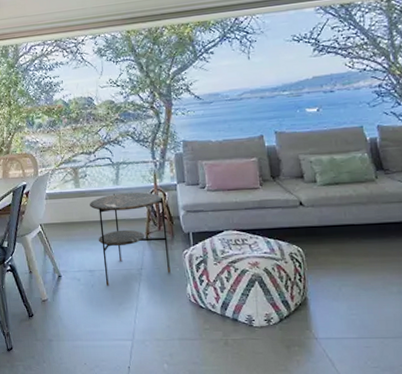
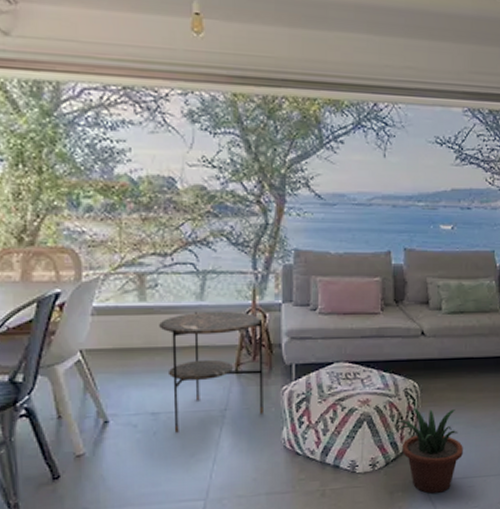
potted plant: none [284,270,355,350] -> present [395,407,463,494]

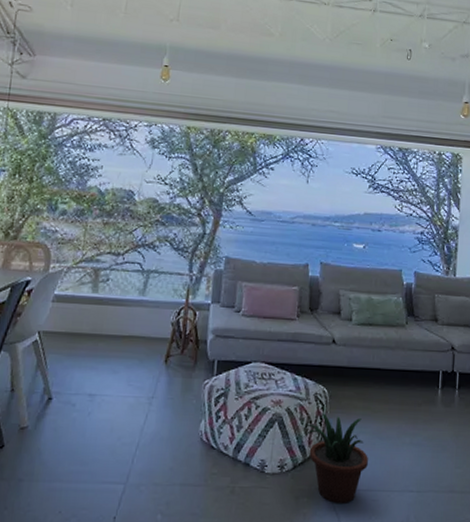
side table: present [159,311,263,433] -> none [106,305,193,415]

